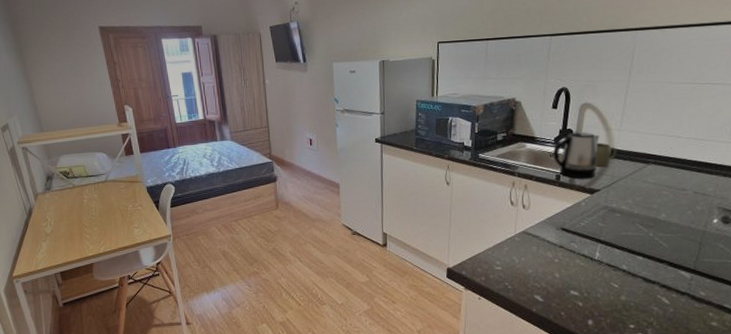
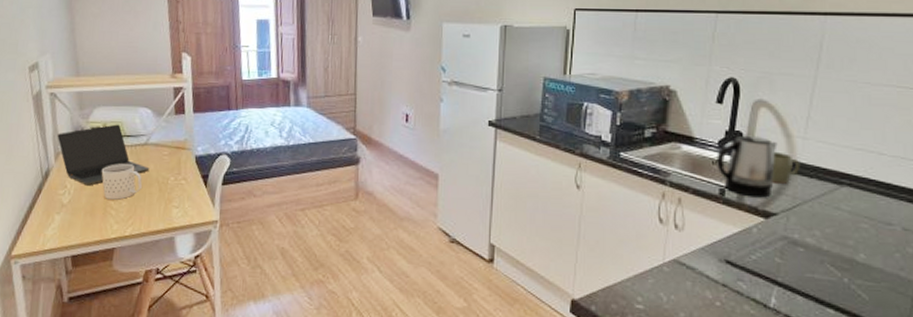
laptop: none [33,167,112,218] -> present [57,124,150,186]
mug: none [73,197,108,227] -> present [101,163,143,200]

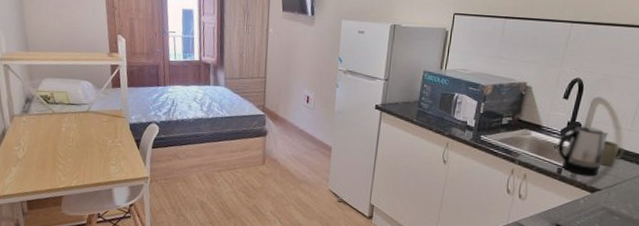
laptop: present [57,124,150,186] -> none [11,93,91,145]
mug: present [101,163,143,200] -> none [50,126,86,157]

